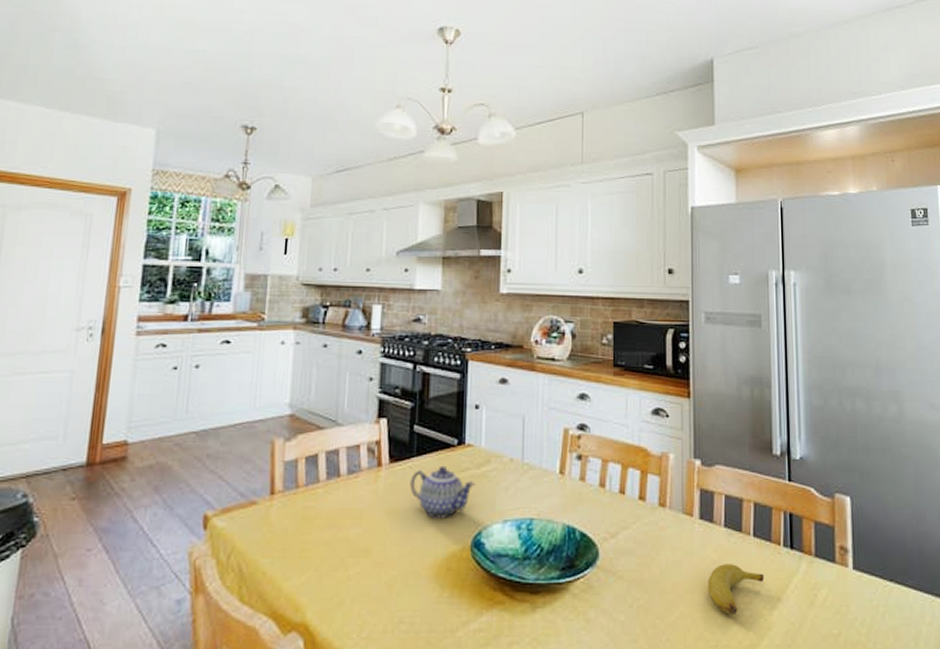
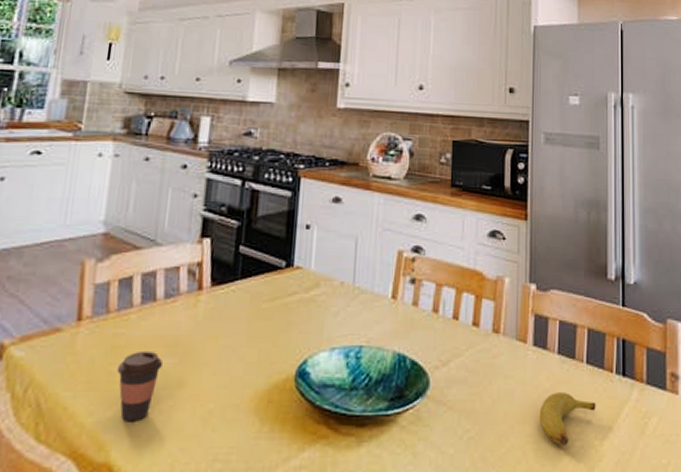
coffee cup: none [308,522,348,586] -> present [116,350,162,422]
teapot: present [410,465,476,518] -> none [232,289,303,346]

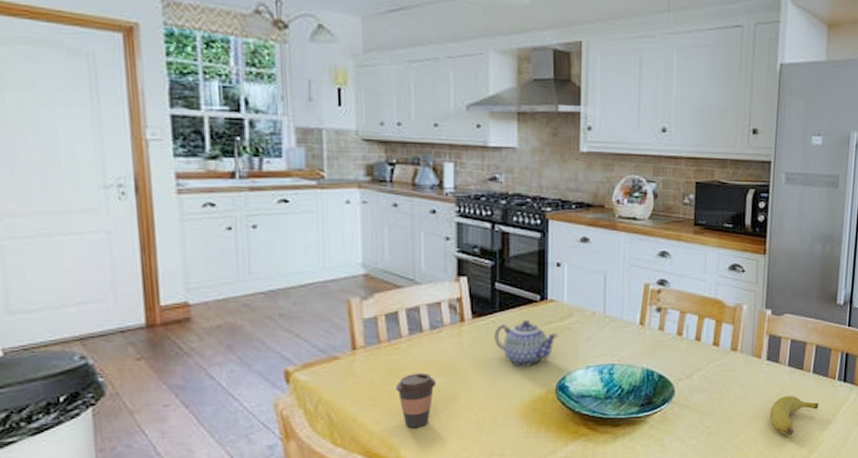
teapot: none [232,289,303,346] -> present [494,319,559,367]

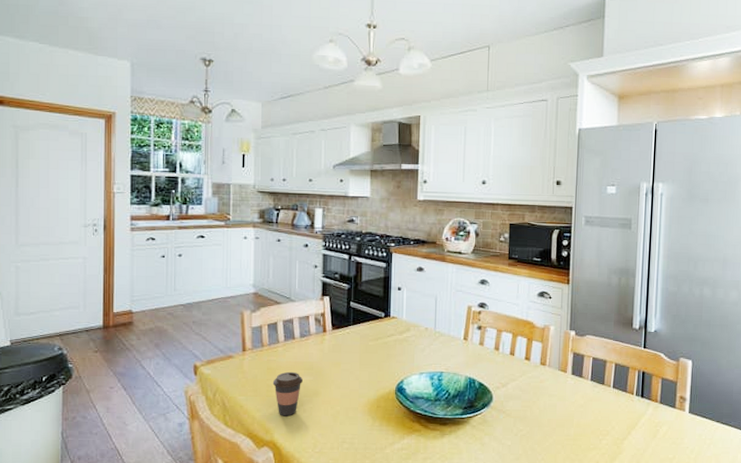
teapot: present [494,319,559,367] -> none [348,332,399,371]
banana: present [769,396,819,435] -> none [575,407,619,442]

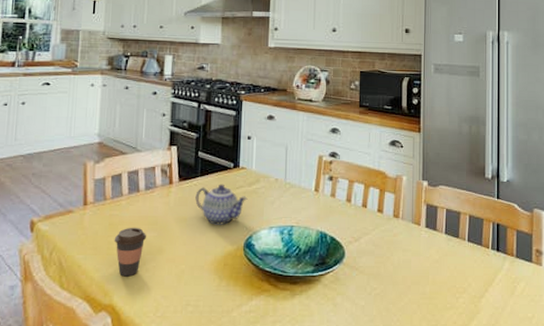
teapot: none [348,332,399,371] -> present [195,184,248,225]

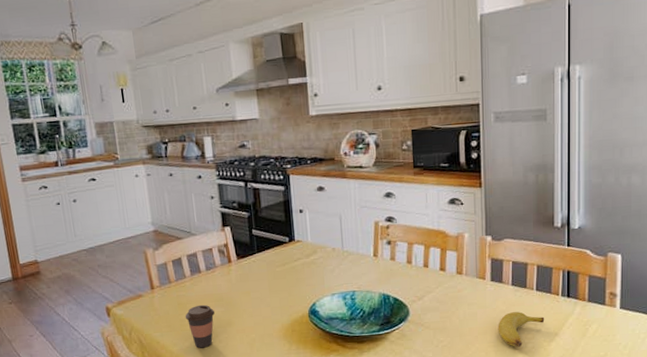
teapot: present [195,184,248,225] -> none [255,258,307,297]
banana: none [430,262,476,301] -> present [498,312,545,347]

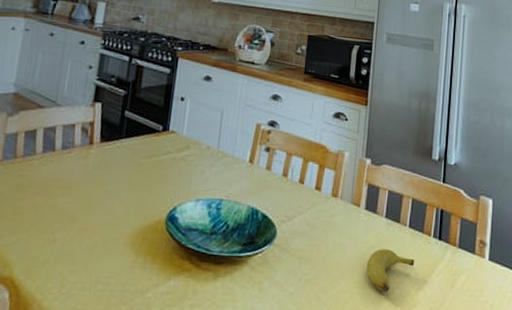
coffee cup: present [185,304,215,348] -> none [20,190,58,247]

